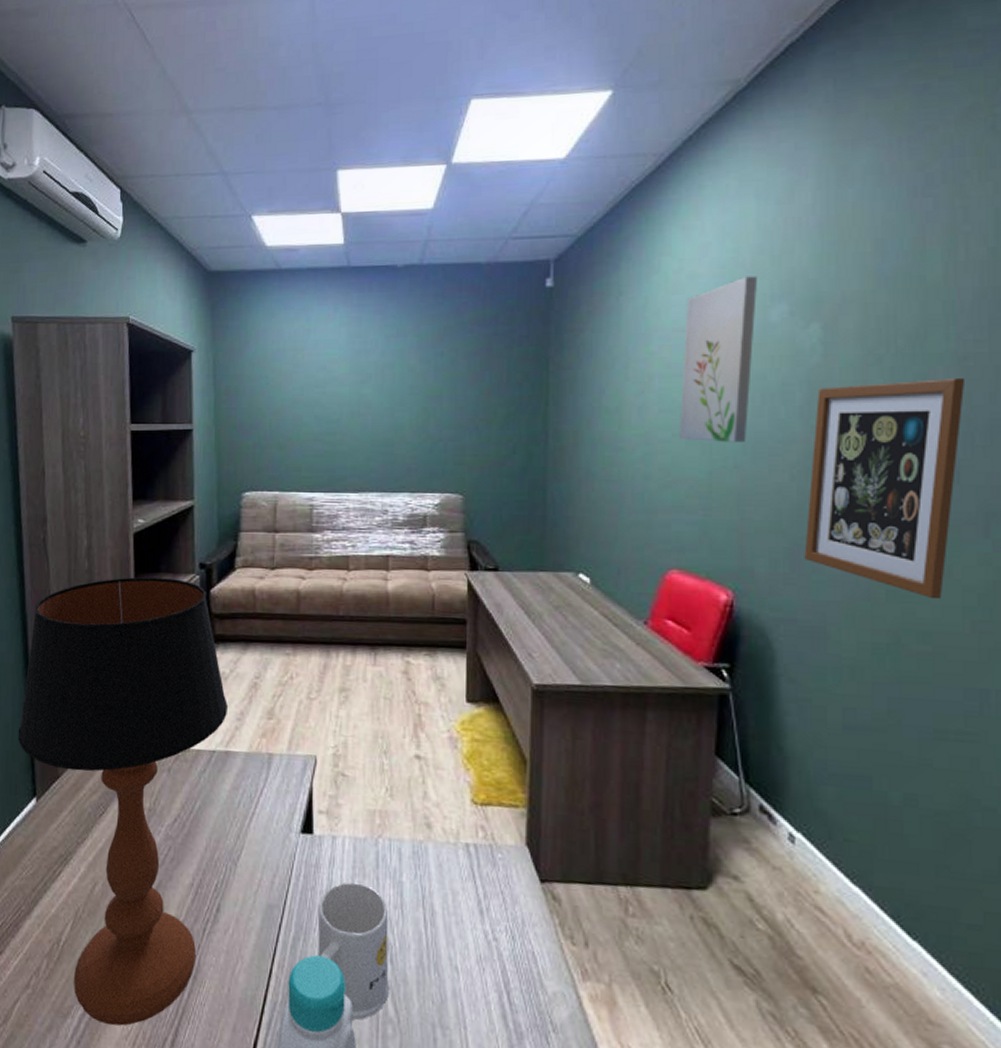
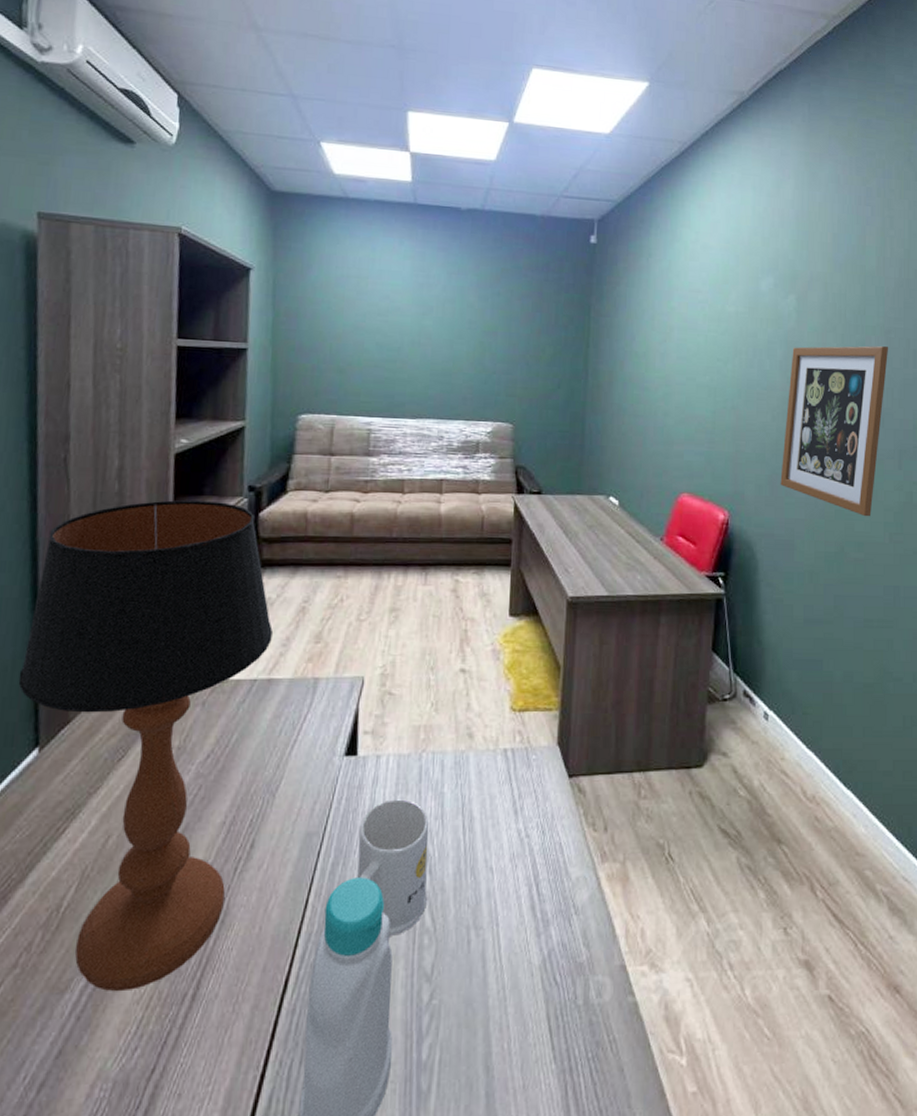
wall art: present [678,276,758,442] -> none [691,252,753,388]

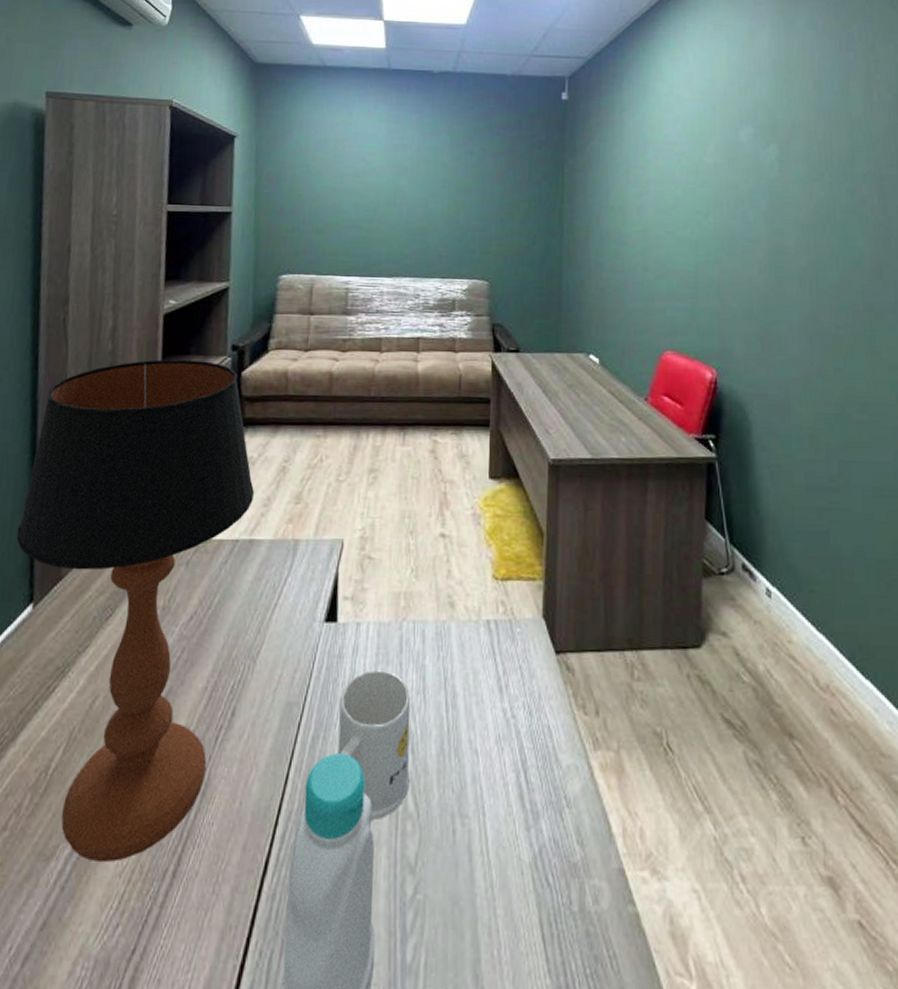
wall art: present [780,345,889,517] -> none [771,194,883,376]

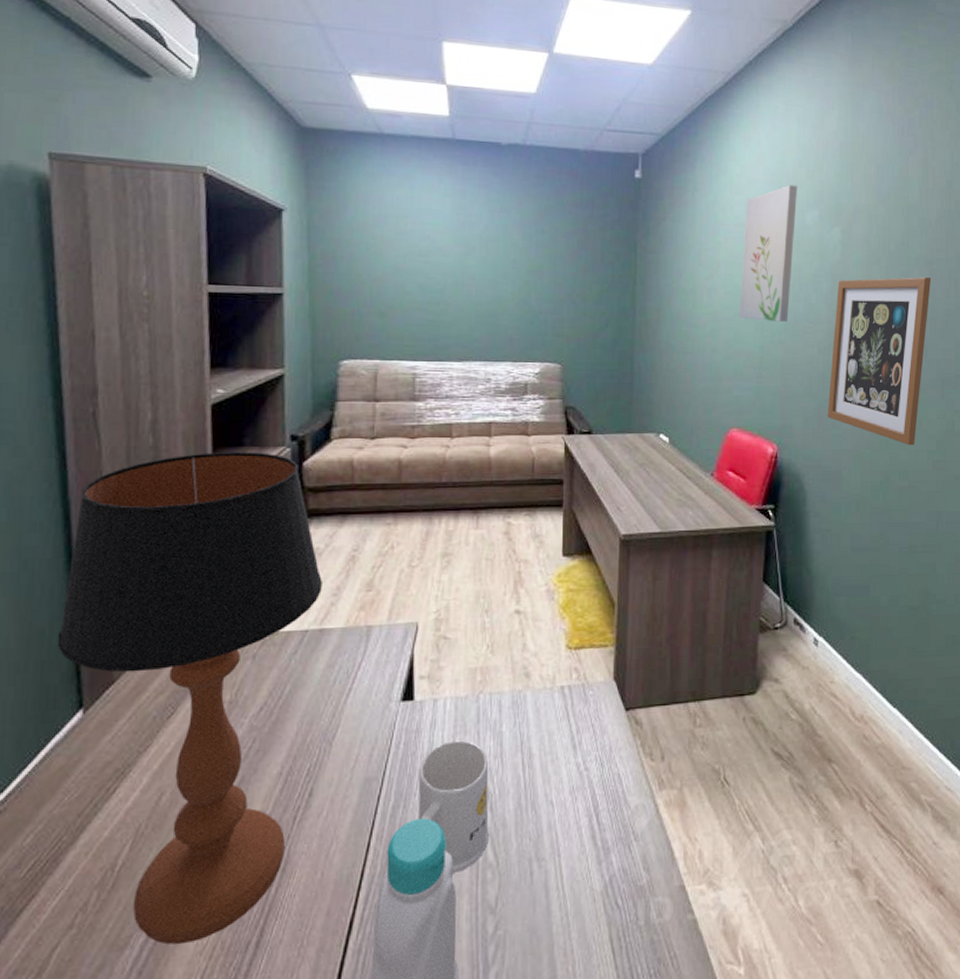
wall art: none [670,102,730,240] -> present [738,184,798,322]
wall art: none [771,194,883,376] -> present [827,277,932,446]

